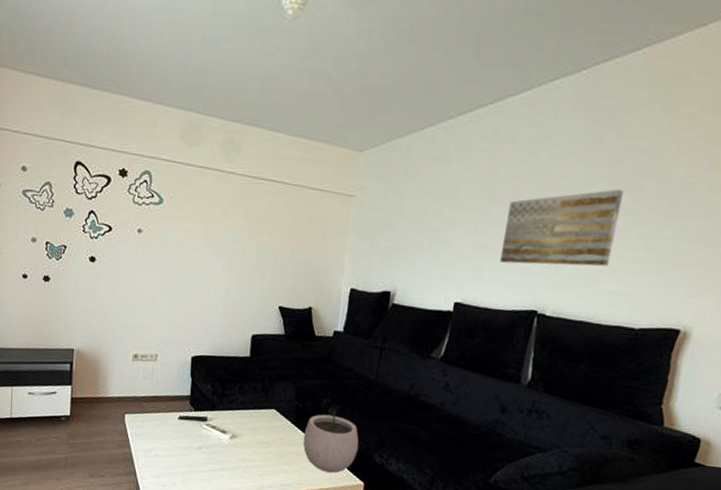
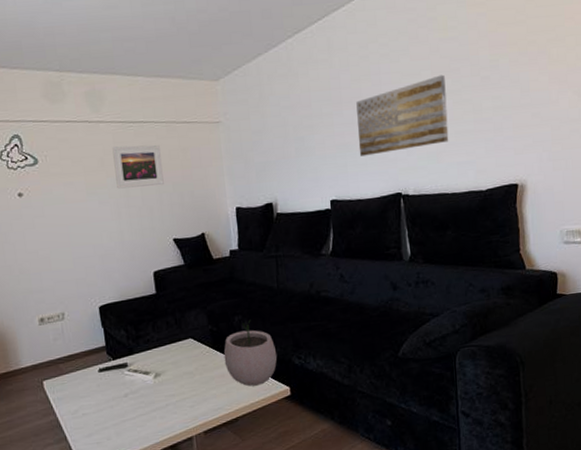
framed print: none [234,201,286,250] -> present [112,145,164,189]

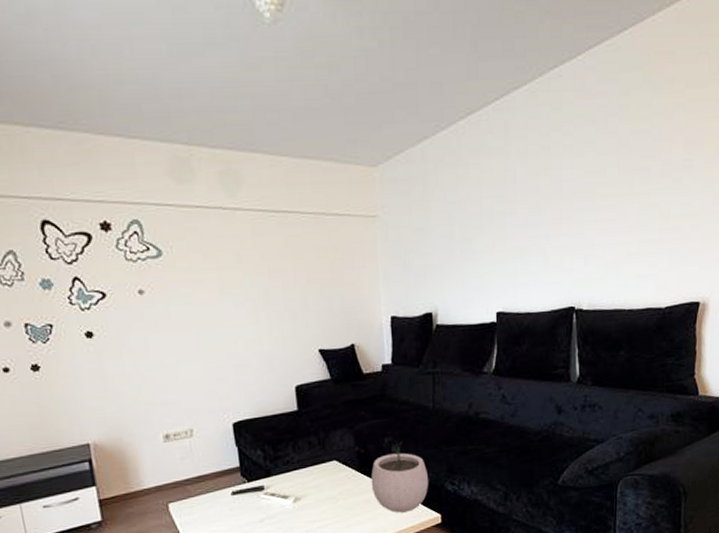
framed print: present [112,145,164,189] -> none [250,239,310,290]
wall art: present [356,74,449,156] -> none [531,173,633,264]

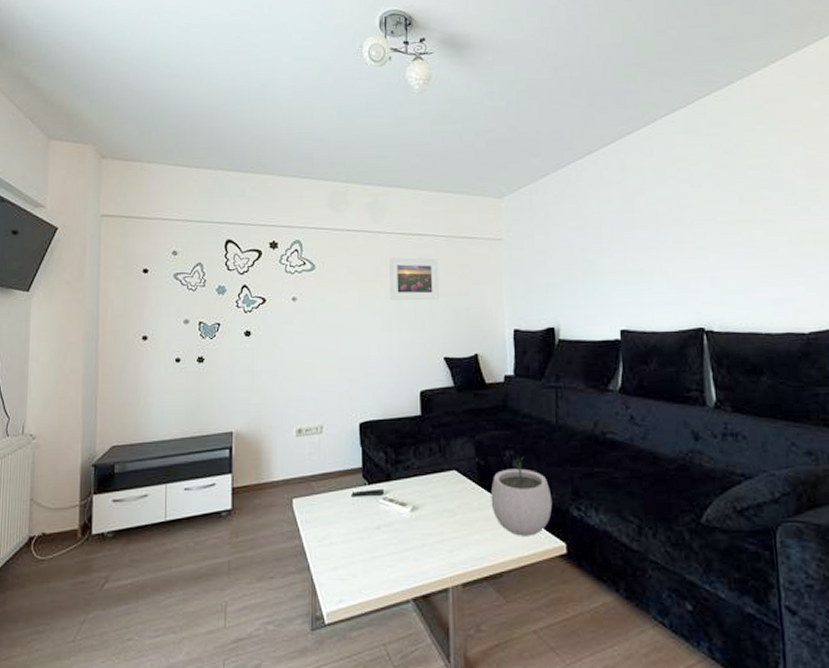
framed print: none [250,239,310,290] -> present [389,257,439,300]

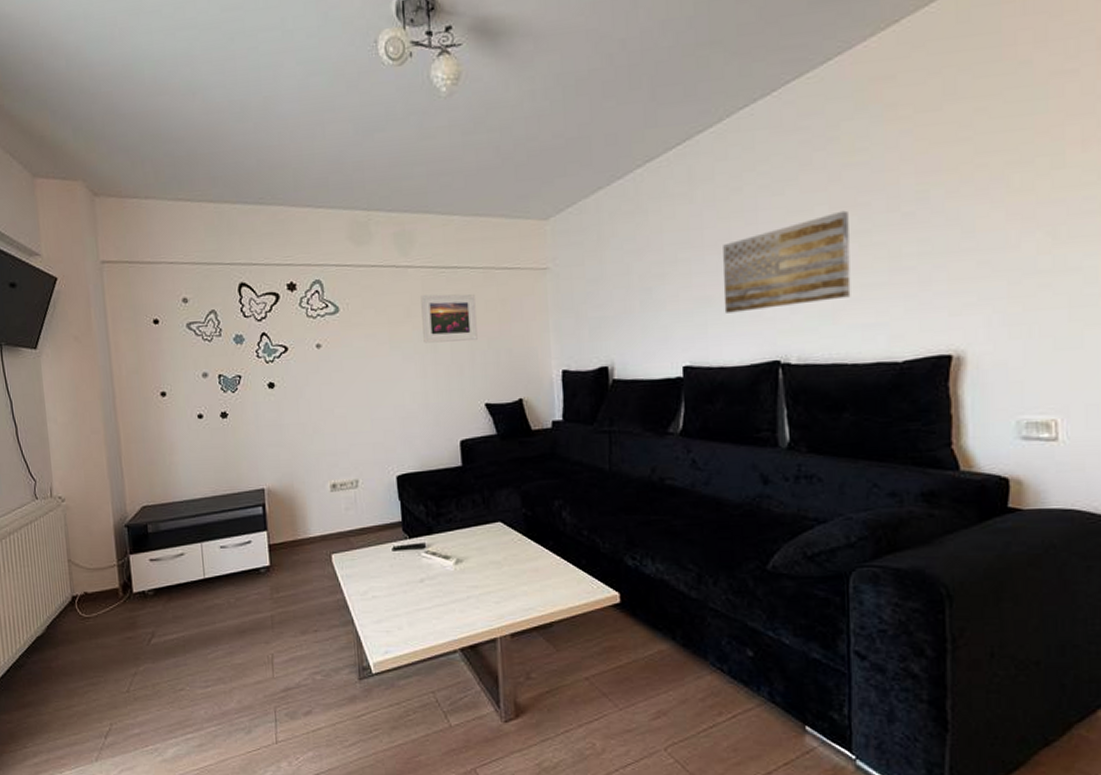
plant pot: present [490,456,553,536] -> none [539,506,606,587]
wall art: none [652,202,761,285] -> present [723,210,851,313]

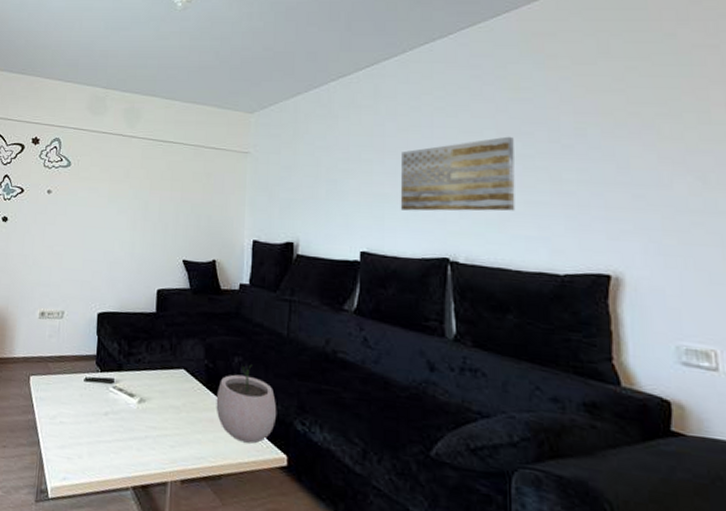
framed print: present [421,294,478,343] -> none [137,161,185,205]
plant pot: none [539,506,606,587] -> present [216,364,277,444]

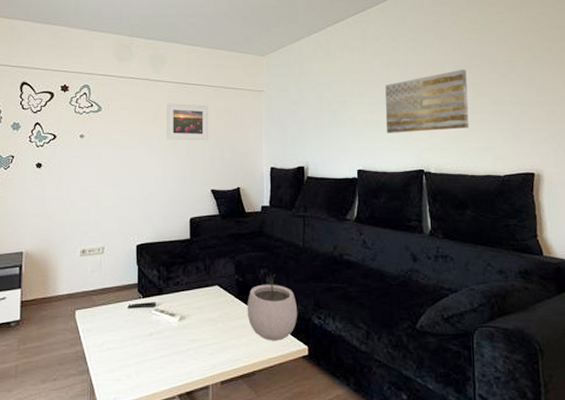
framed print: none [137,161,185,205] -> present [167,103,208,141]

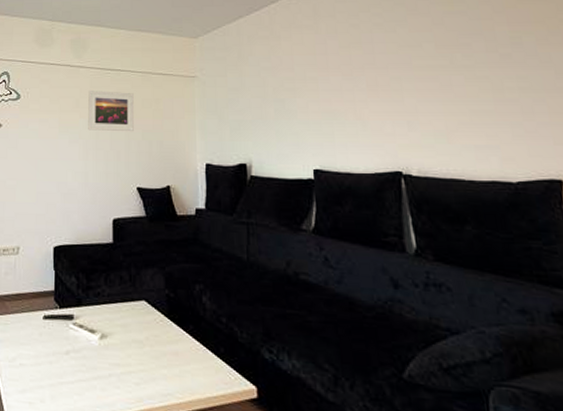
plant pot: present [247,274,298,341] -> none [179,292,243,376]
wall art: present [385,69,469,133] -> none [345,48,462,126]

